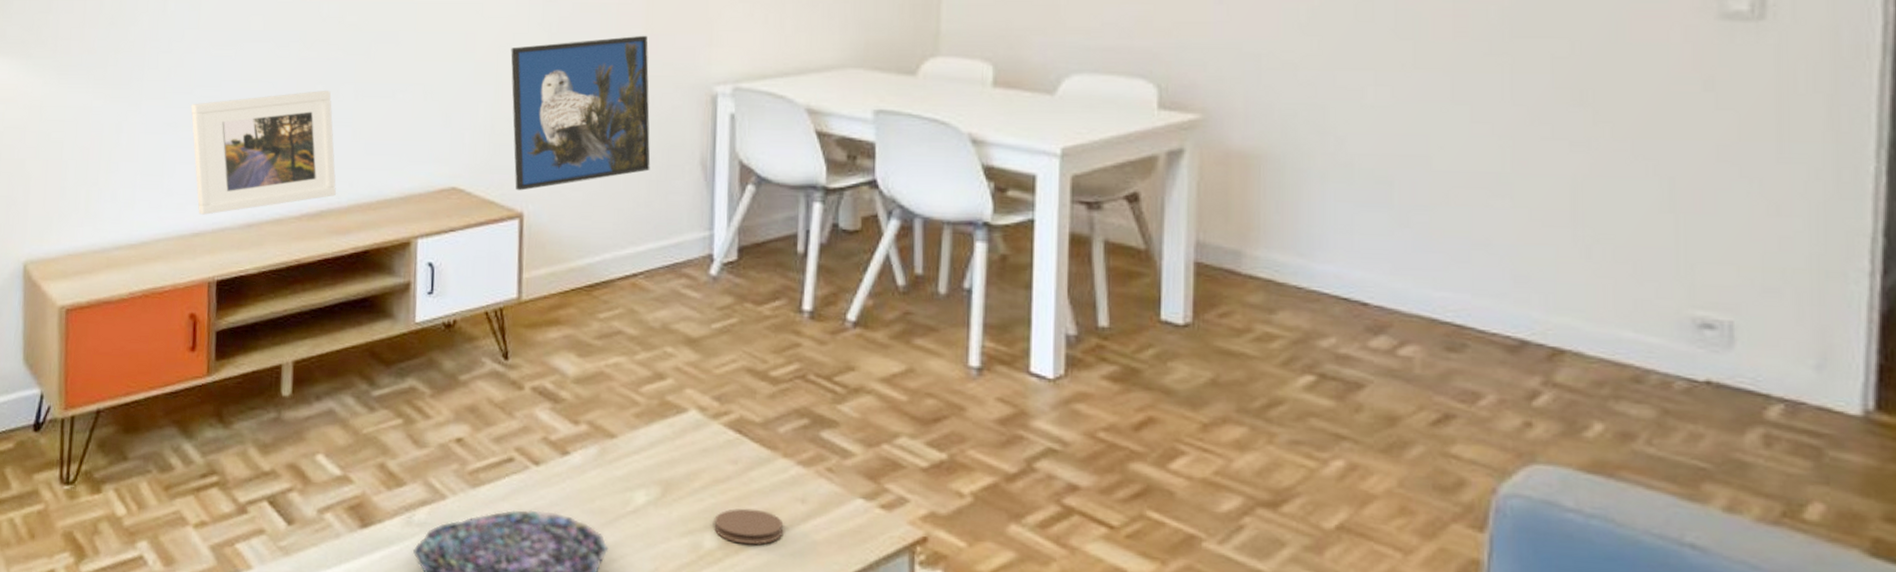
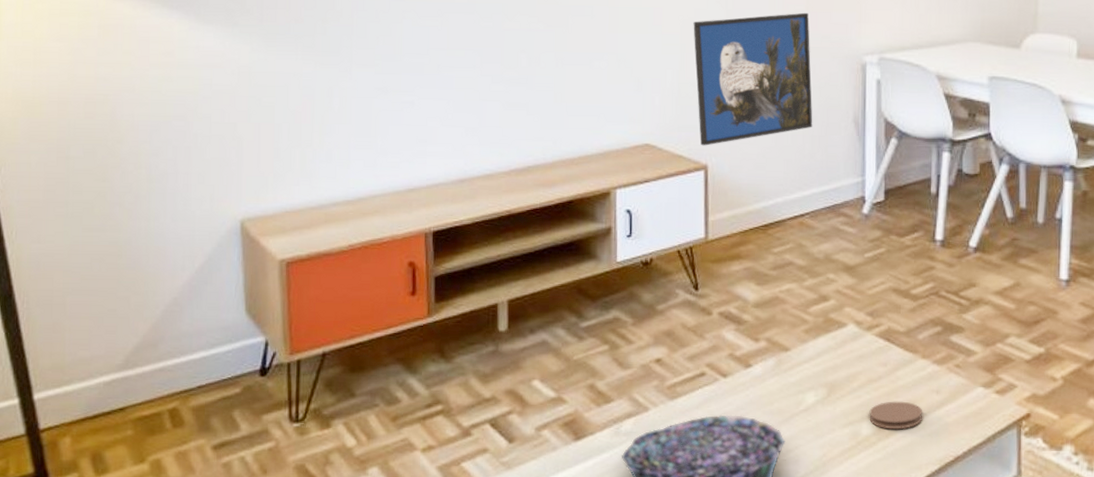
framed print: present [191,91,336,215] -> none [400,59,541,172]

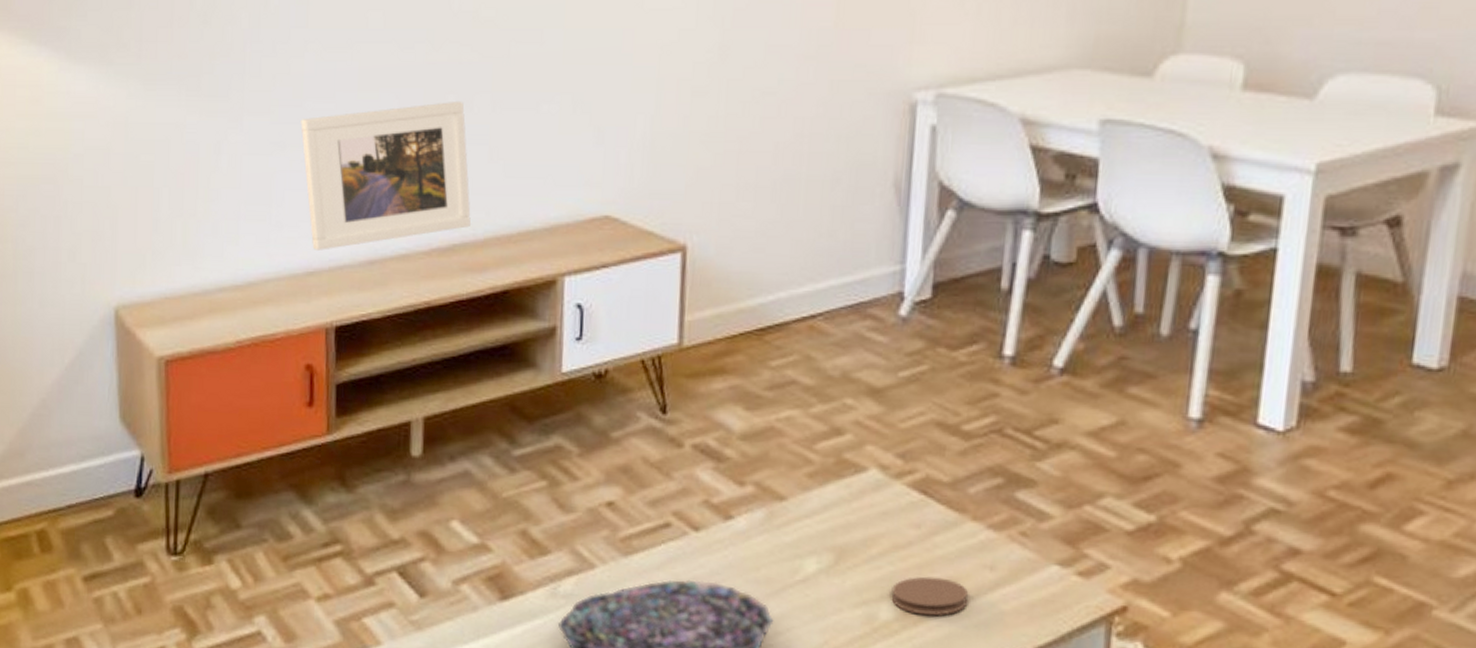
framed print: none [400,59,541,172] -> present [301,102,471,250]
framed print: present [693,12,813,146] -> none [675,30,838,219]

